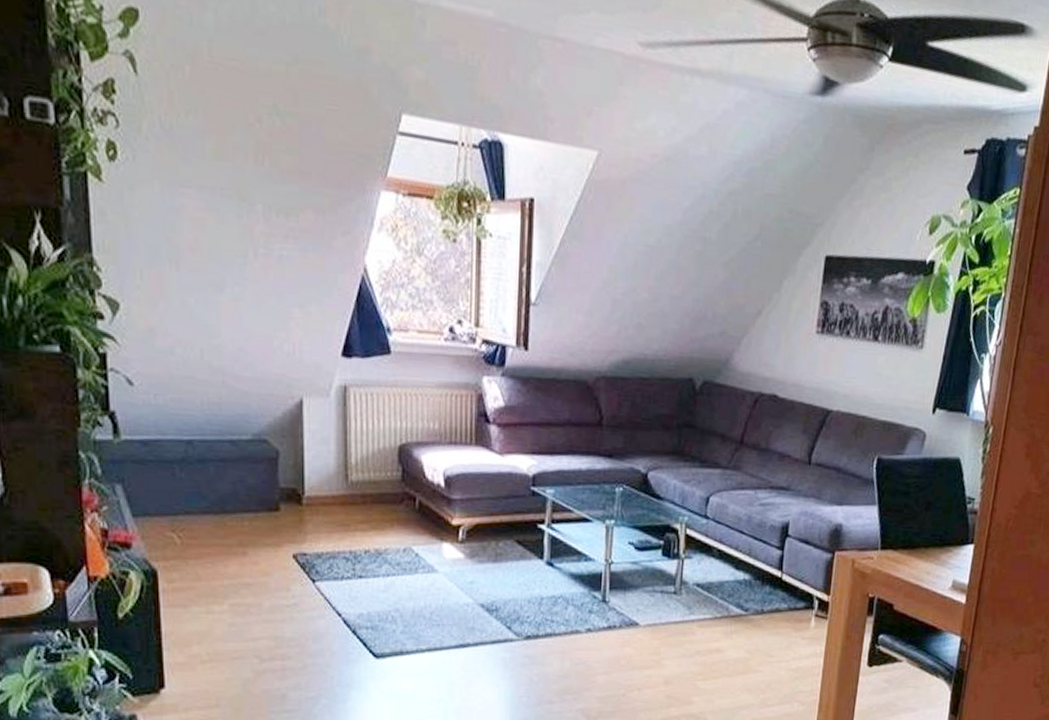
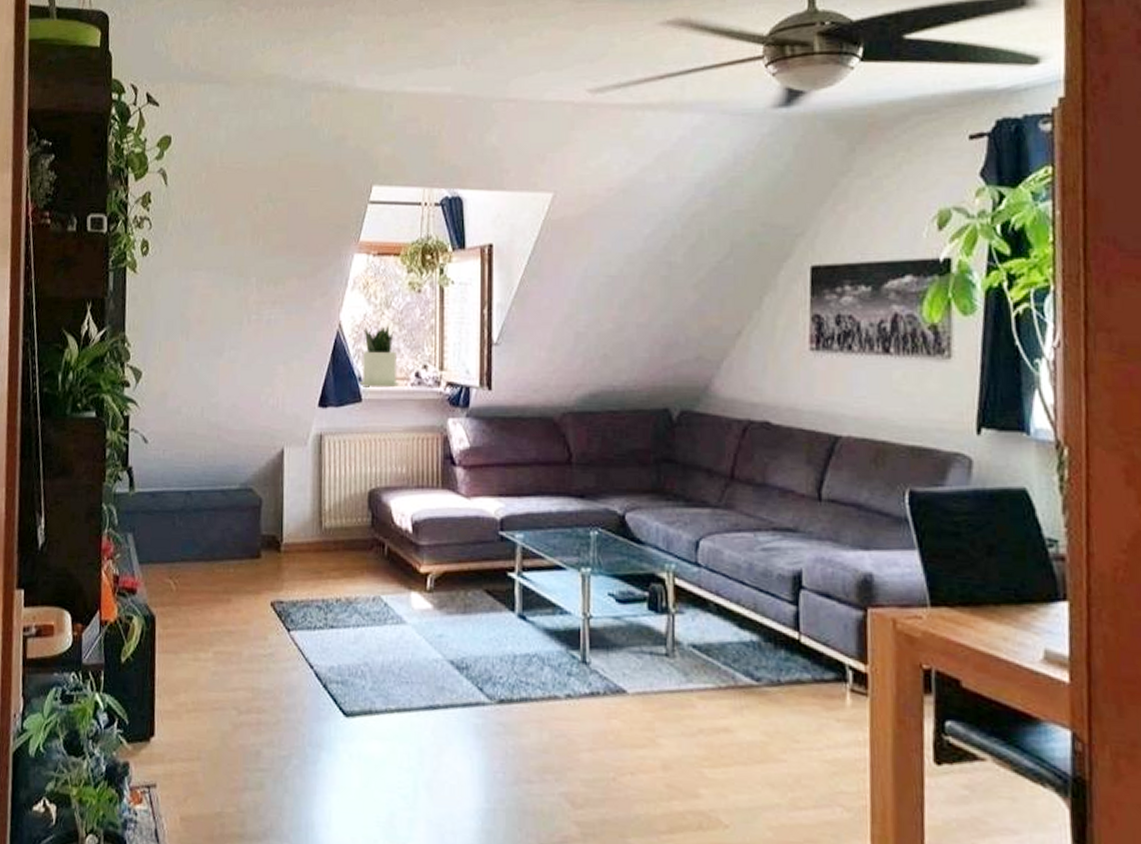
planter: none [387,273,433,342] -> present [359,326,400,388]

